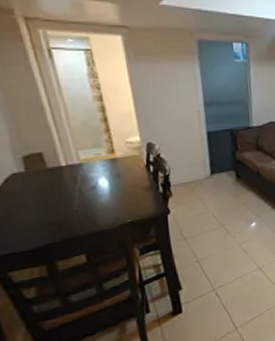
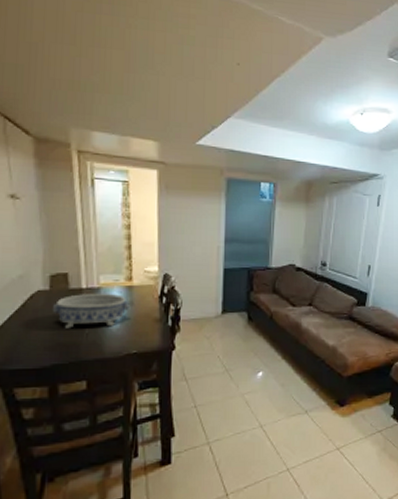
decorative bowl: none [33,168,118,208] -> present [53,293,131,329]

